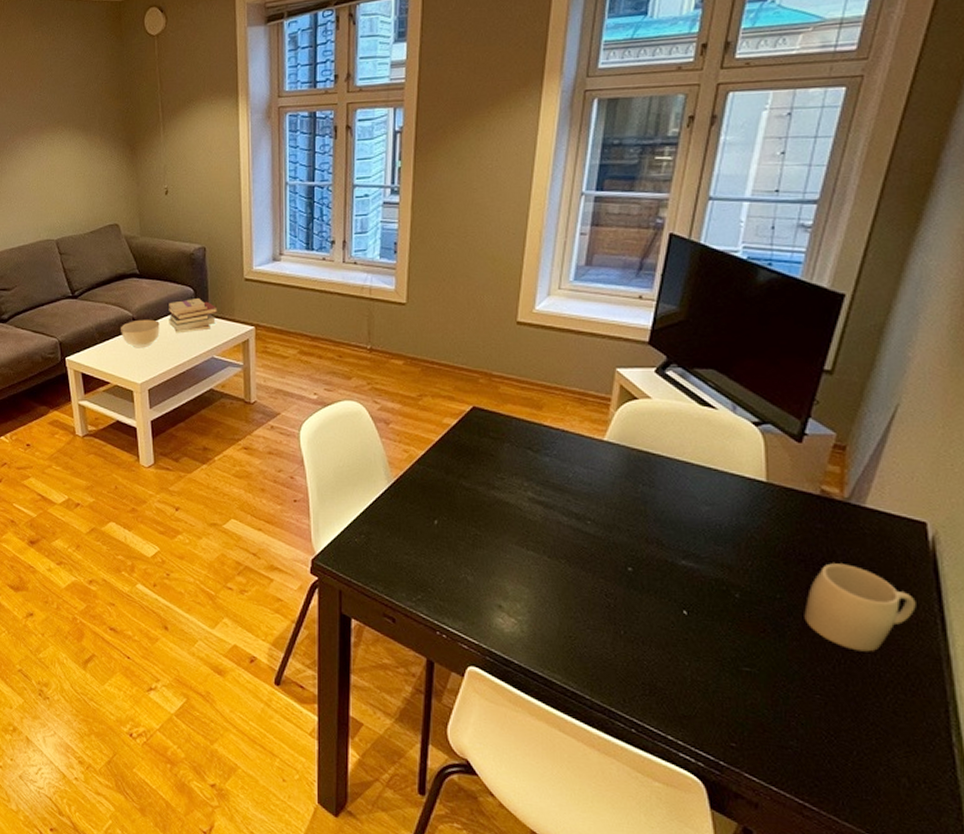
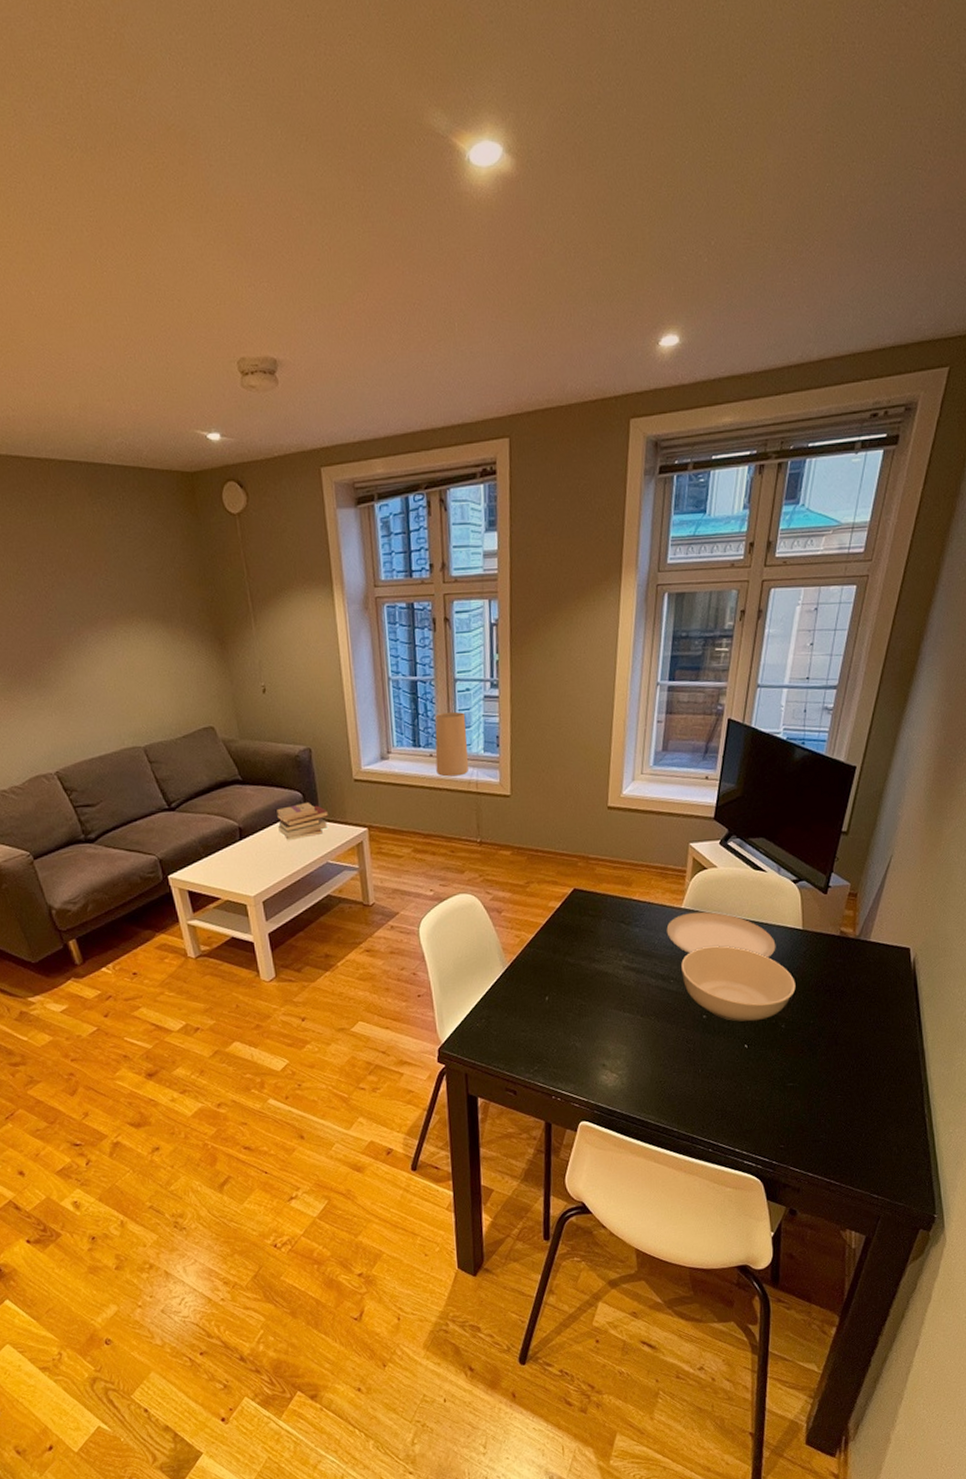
bowl: present [120,319,160,348] -> none [226,827,270,860]
vase: none [328,216,363,281] -> present [435,711,468,777]
plate: none [584,446,729,510] -> present [666,911,776,958]
bowl: none [601,488,756,584] -> present [681,945,796,1022]
mug: present [804,563,916,652] -> none [829,989,903,1056]

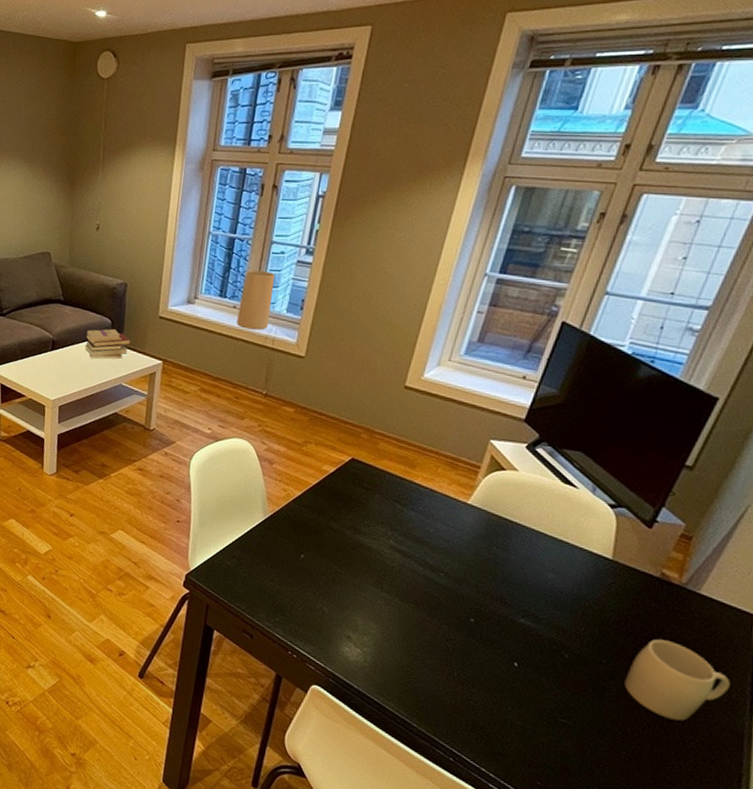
plate: present [666,911,776,958] -> none [445,510,575,579]
bowl: present [681,945,796,1022] -> none [454,548,592,643]
mug: none [829,989,903,1056] -> present [624,639,731,721]

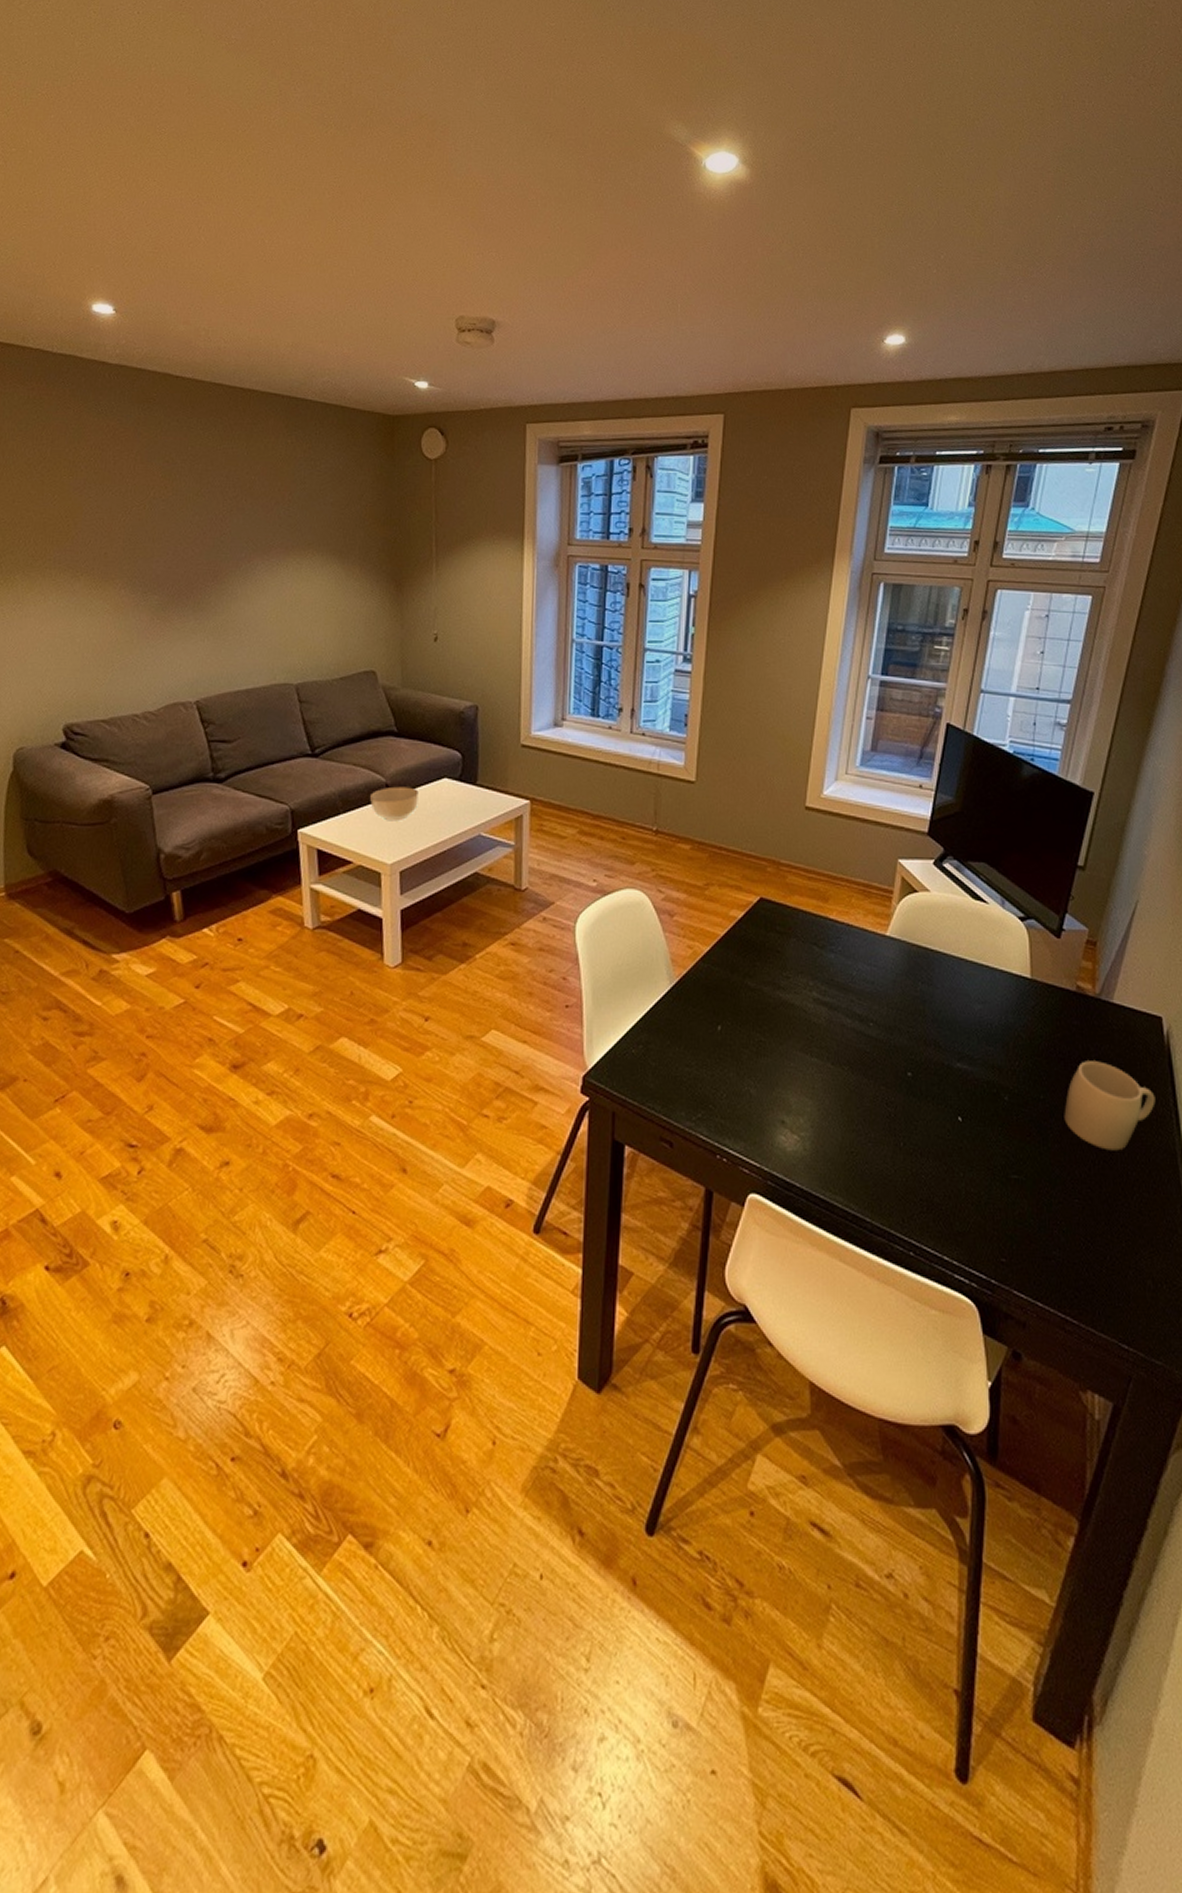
bowl: none [40,342,77,369] -> present [369,786,419,822]
books: present [85,328,130,360] -> none [430,763,488,805]
vase: present [236,270,276,331] -> none [614,682,653,754]

